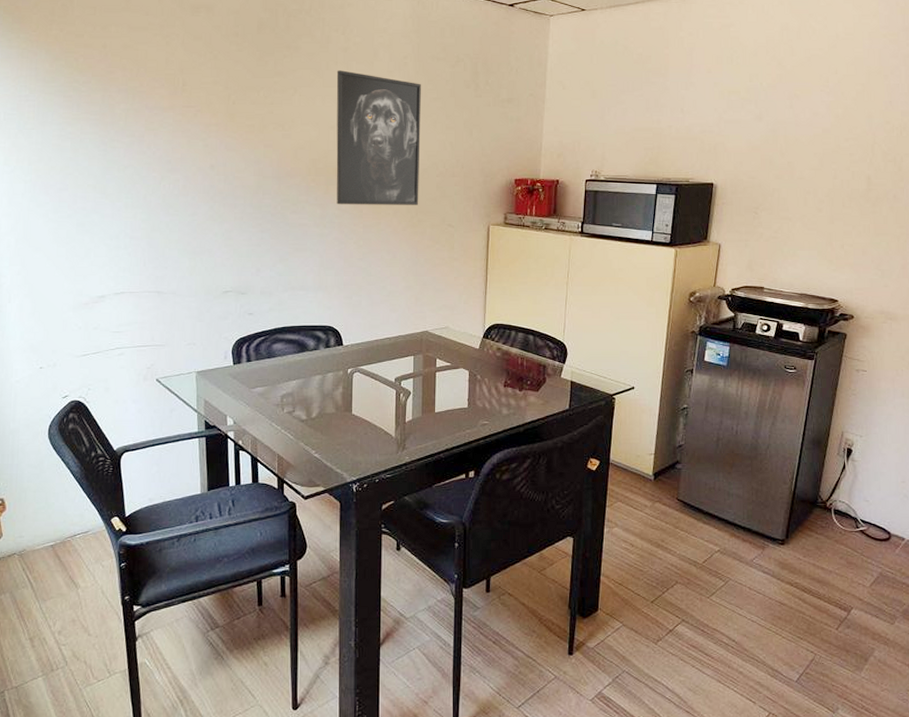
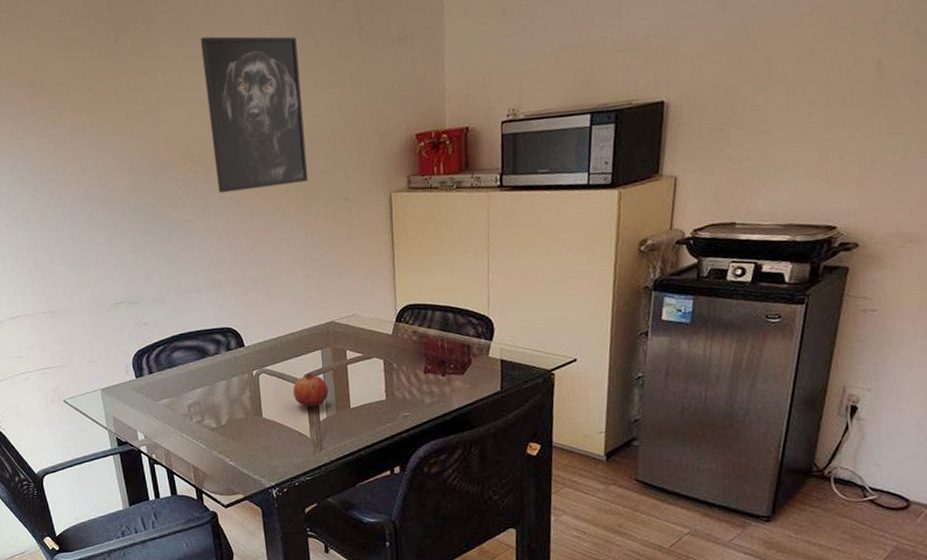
fruit: none [383,376,417,408] -> present [292,373,329,407]

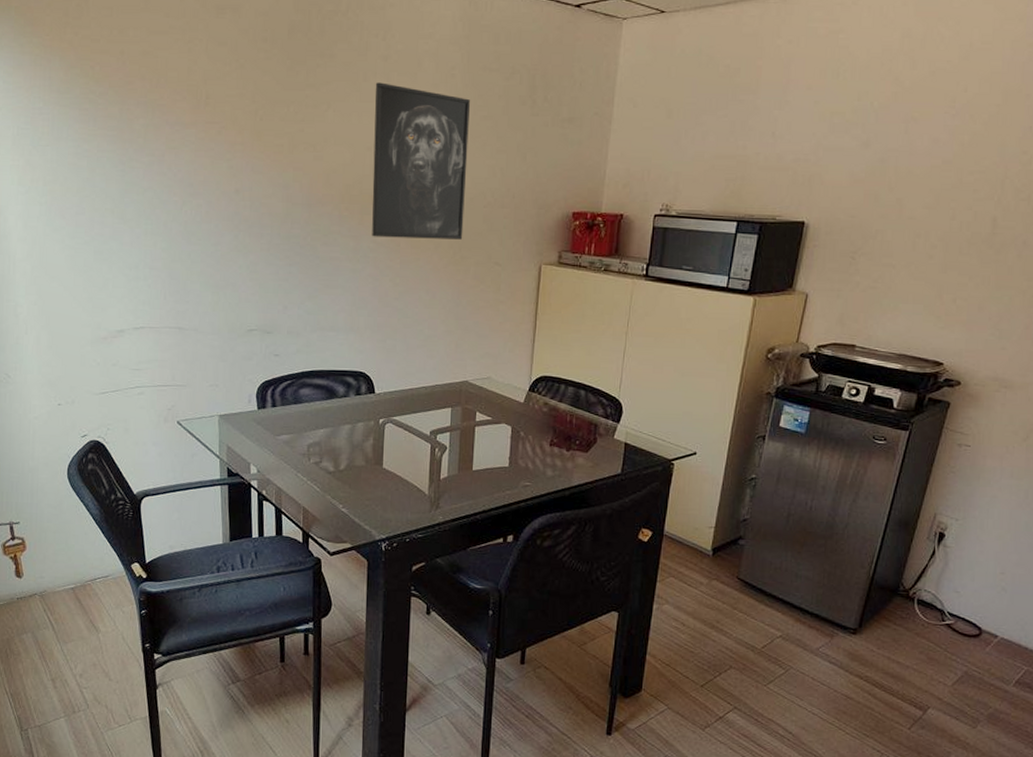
fruit: present [292,373,329,407] -> none [416,429,453,464]

